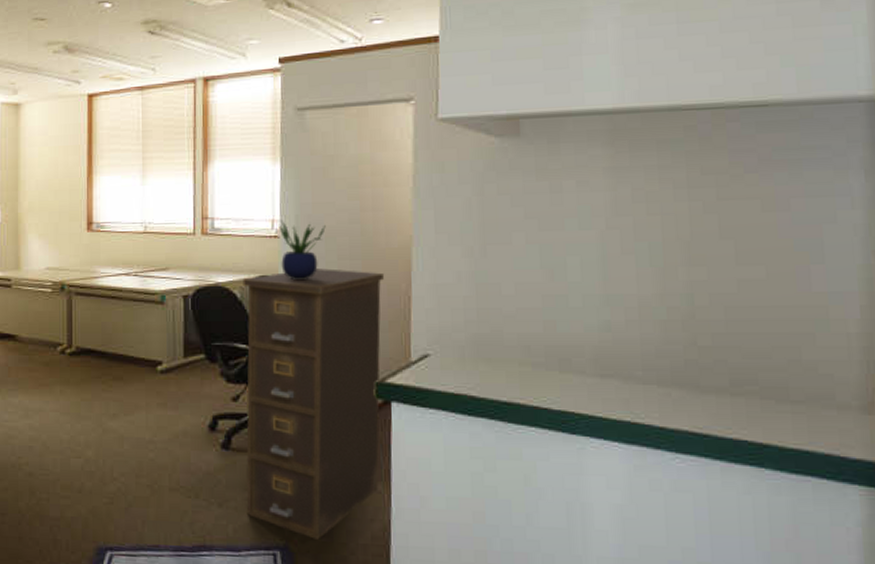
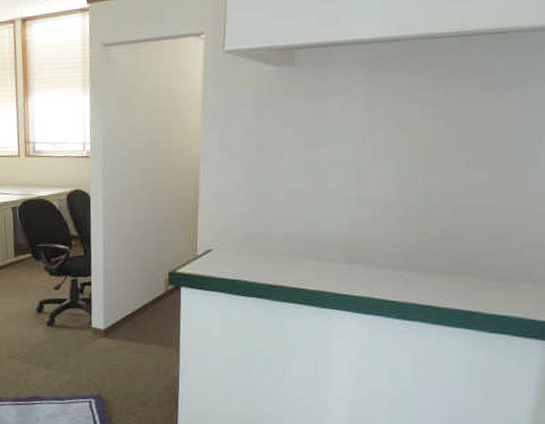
filing cabinet: present [243,268,385,540] -> none [60,182,177,390]
potted plant: present [279,221,326,281] -> none [89,143,129,193]

